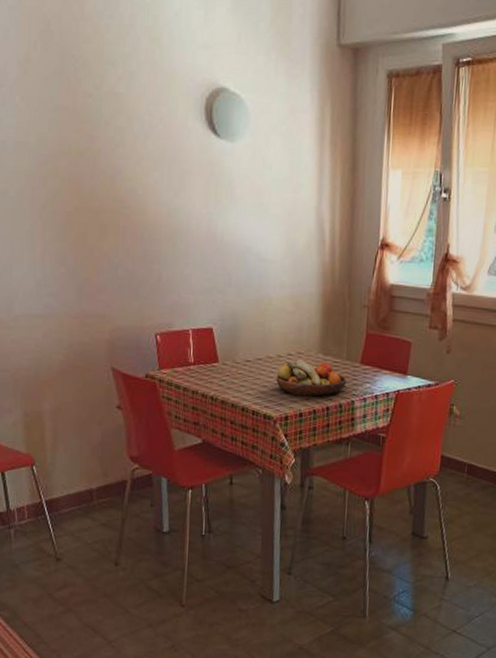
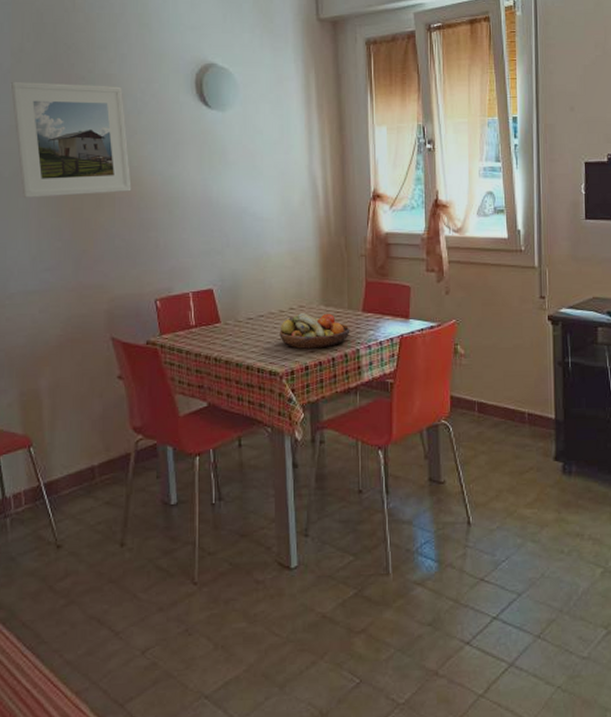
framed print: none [17,94,136,221] -> present [11,81,132,198]

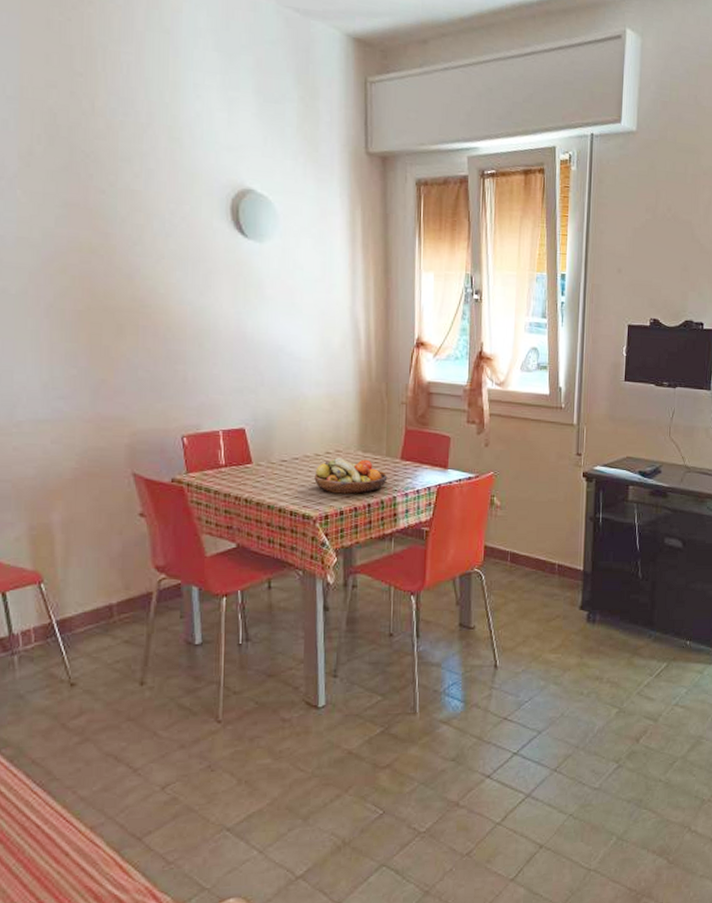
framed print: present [11,81,132,198] -> none [18,187,158,321]

